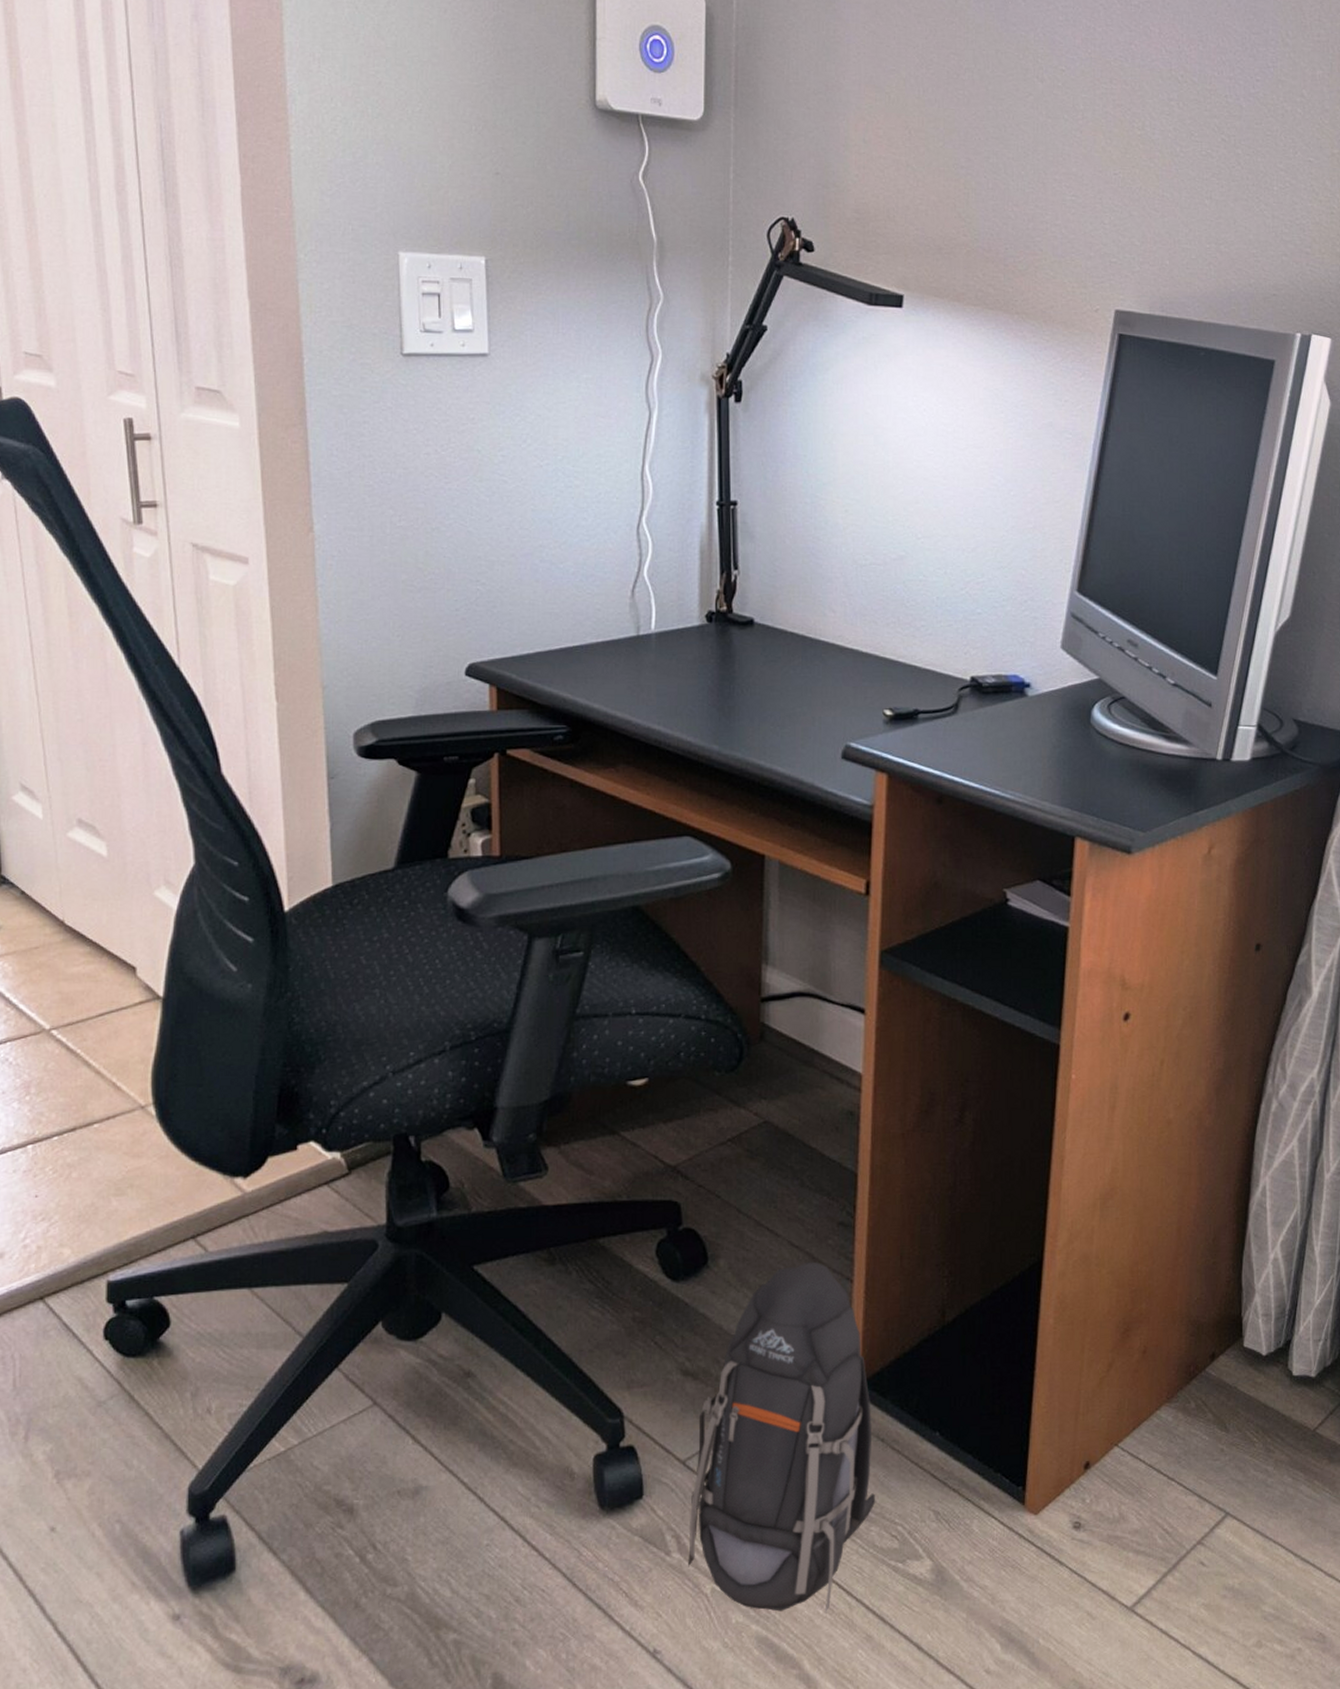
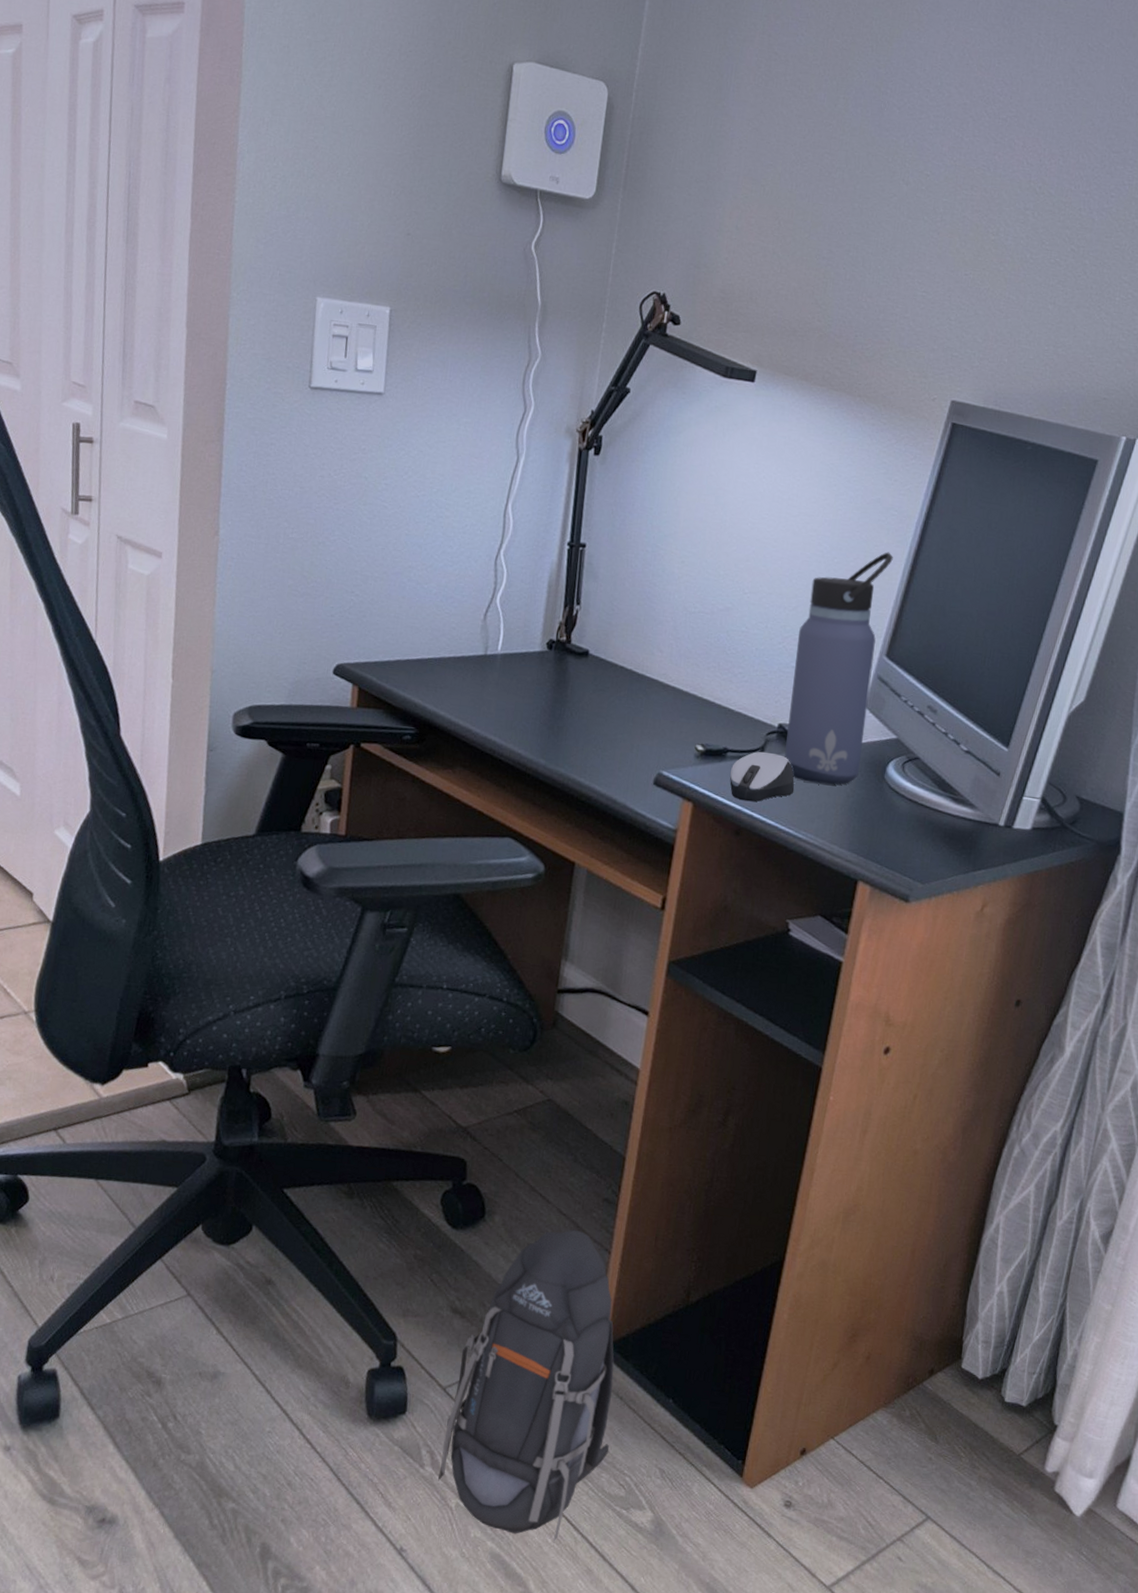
computer mouse: none [925,709,996,765] -> present [730,751,795,802]
water bottle: none [980,478,1073,737] -> present [784,552,893,785]

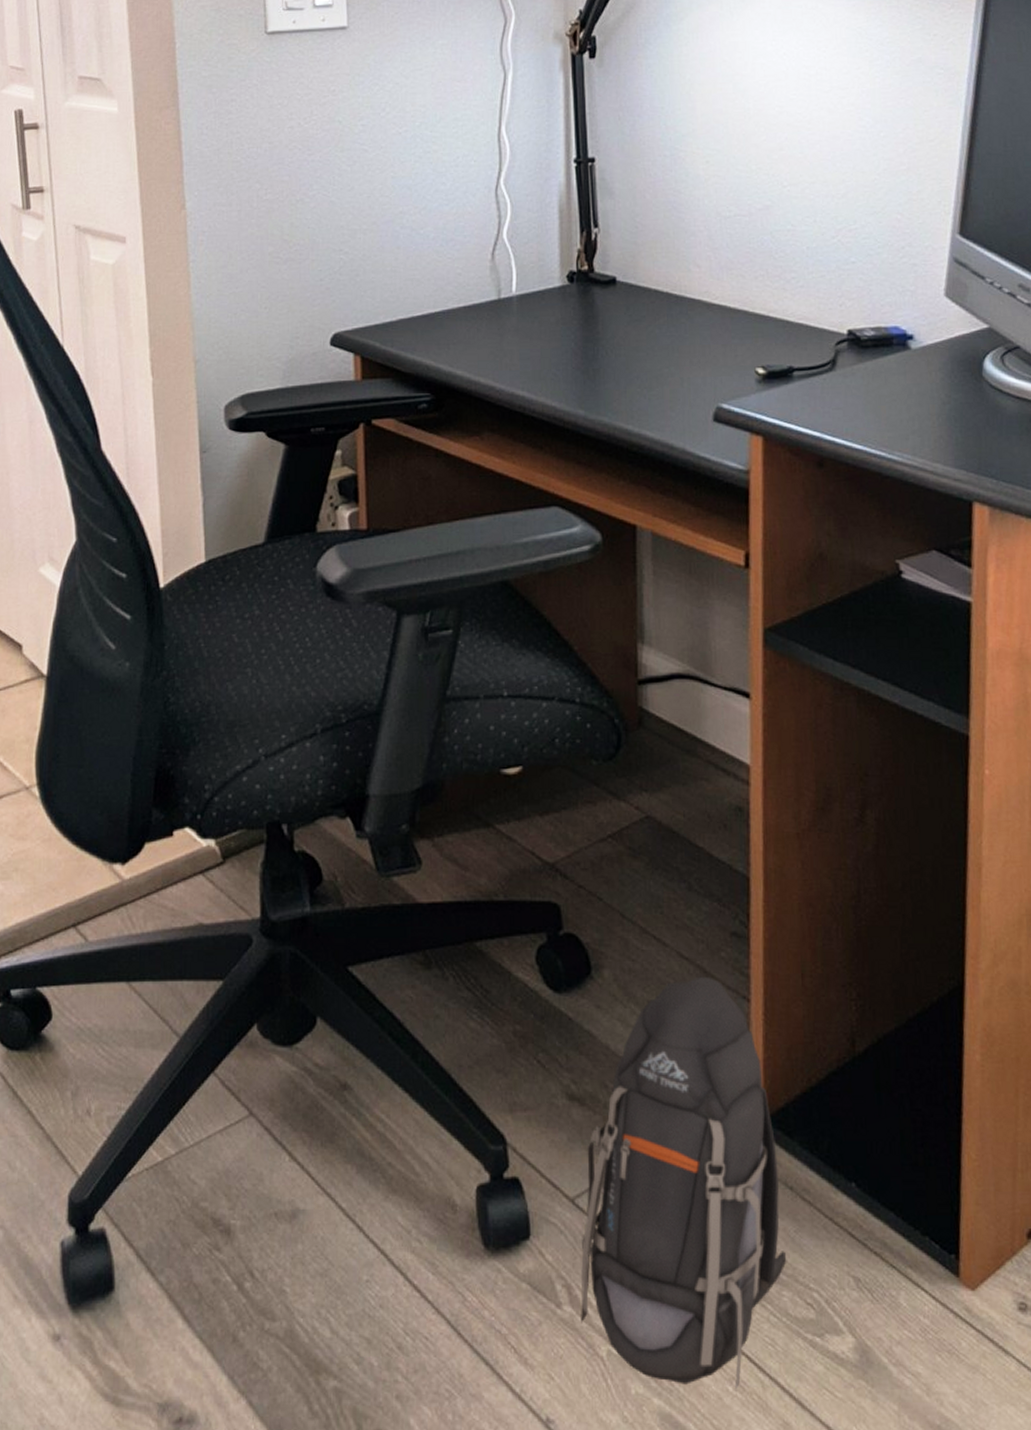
computer mouse: present [730,751,795,802] -> none [801,364,879,426]
water bottle: present [784,552,893,785] -> none [852,116,951,393]

